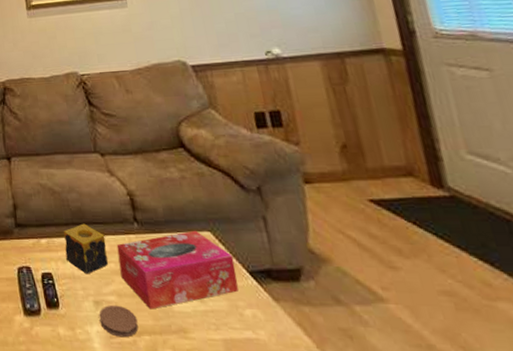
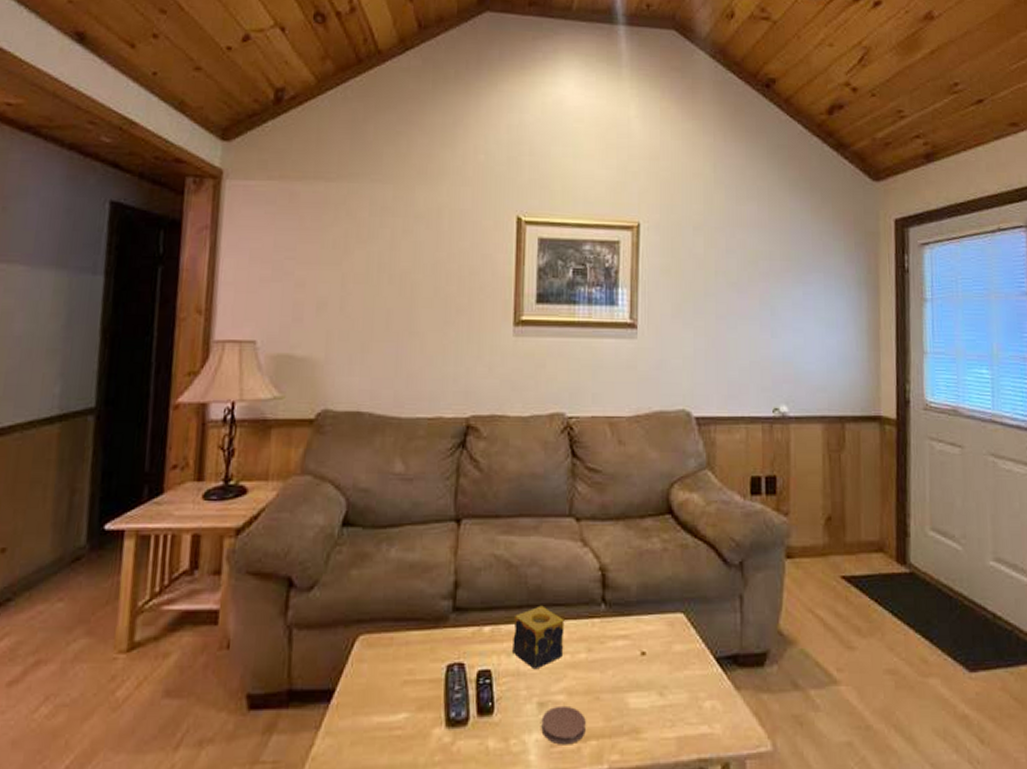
tissue box: present [116,230,238,310] -> none [576,611,703,708]

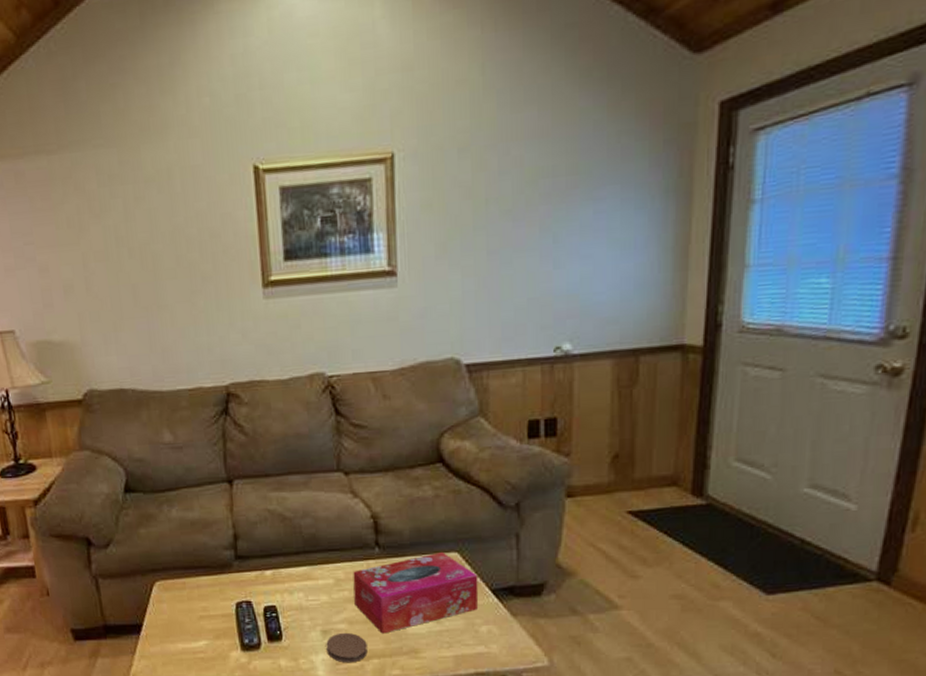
candle: present [512,605,565,670] -> none [293,551,341,604]
tissue box: none [576,611,703,708] -> present [353,551,479,634]

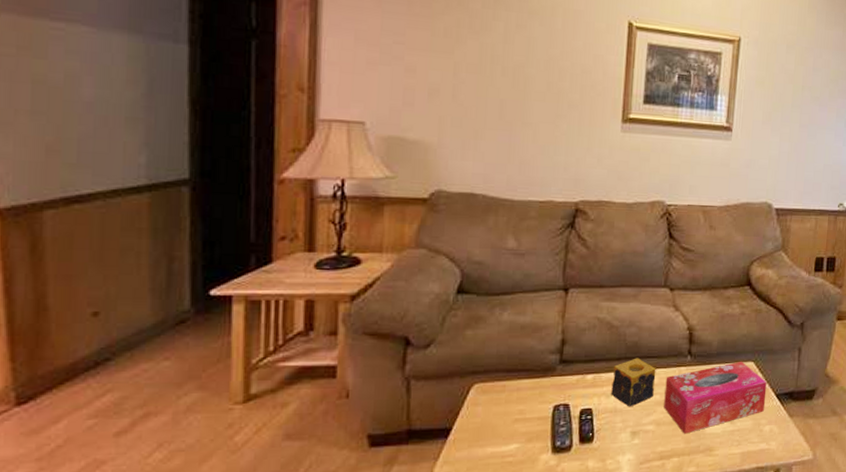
candle: none [293,551,341,604] -> present [611,358,656,407]
coaster: present [326,632,368,663] -> none [633,433,670,462]

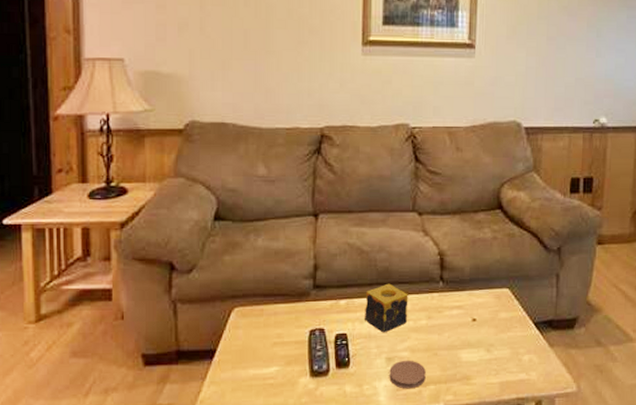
coaster: none [633,433,670,462] -> present [389,360,426,389]
tissue box: present [664,361,767,434] -> none [418,287,524,362]

